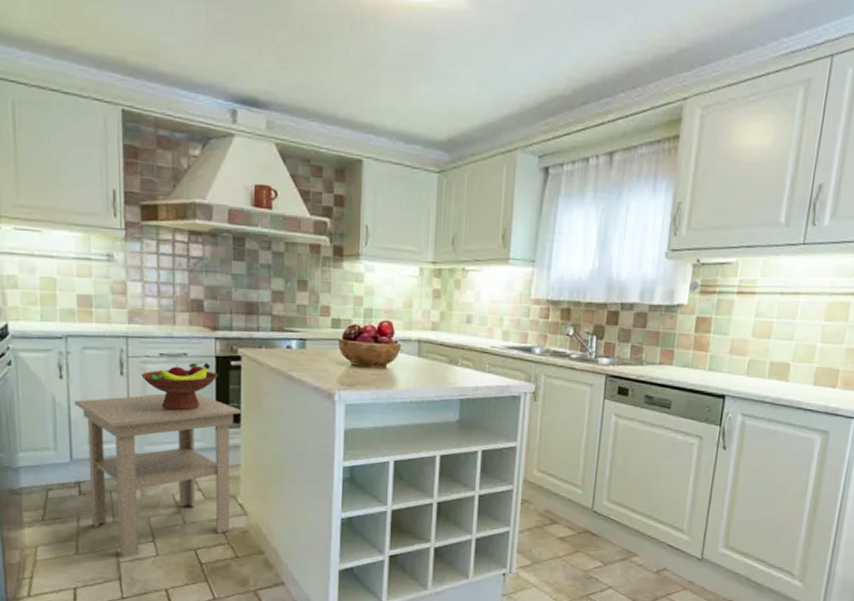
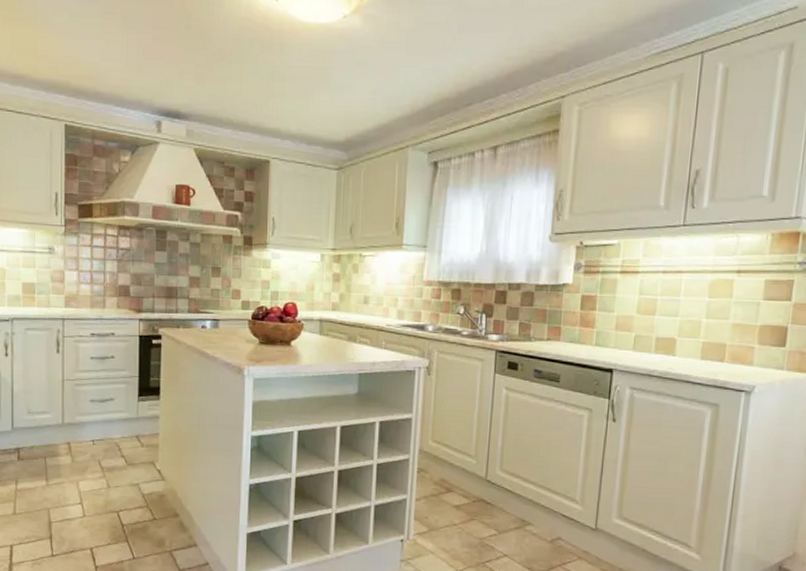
side table: present [75,393,243,557] -> none [17,369,162,518]
fruit bowl: present [141,362,218,411] -> none [74,341,141,385]

